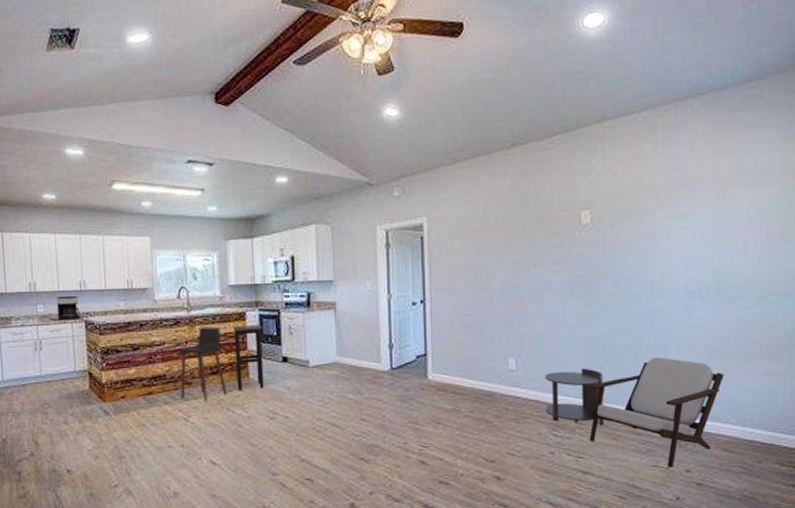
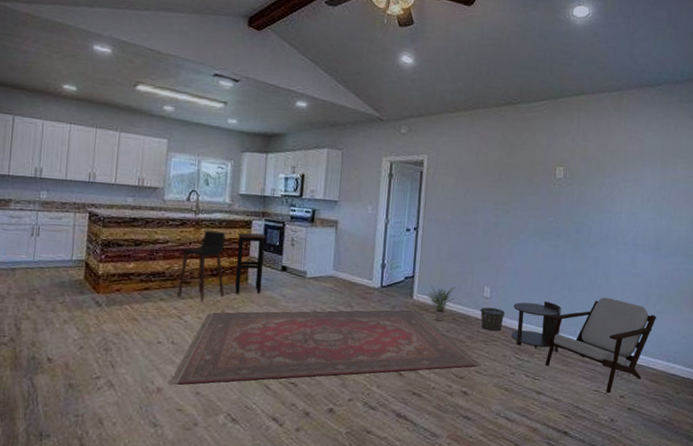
coffee maker: present [49,295,89,321] -> none [51,185,94,211]
area rug: none [184,391,514,488] -> present [169,310,481,385]
potted plant: none [444,361,476,402] -> present [427,284,456,322]
basket: none [506,381,536,407] -> present [480,307,506,331]

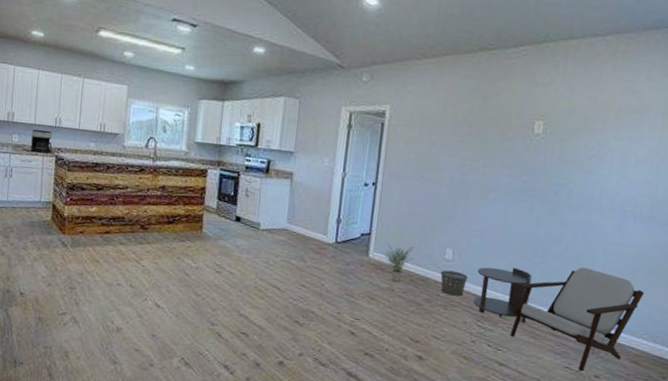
coffee maker: none [51,185,94,211] -> present [22,129,60,155]
area rug: present [169,310,481,385] -> none [127,258,439,332]
bar stool: present [177,230,226,302] -> none [136,177,182,249]
bar stool: present [235,233,266,294] -> none [190,181,221,243]

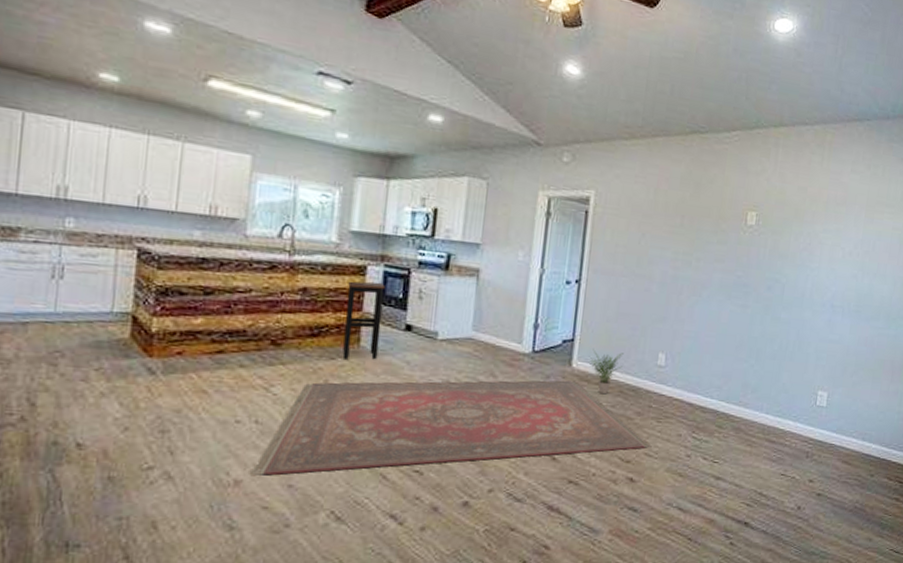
coffee maker: present [22,129,60,155] -> none [81,210,145,246]
area rug: none [127,258,439,332] -> present [250,380,652,476]
bar stool: none [190,181,221,243] -> present [342,281,385,360]
basket: present [440,270,469,297] -> none [652,377,683,406]
side table: present [473,267,532,324] -> none [687,370,748,431]
armchair: present [510,267,644,372] -> none [726,366,853,478]

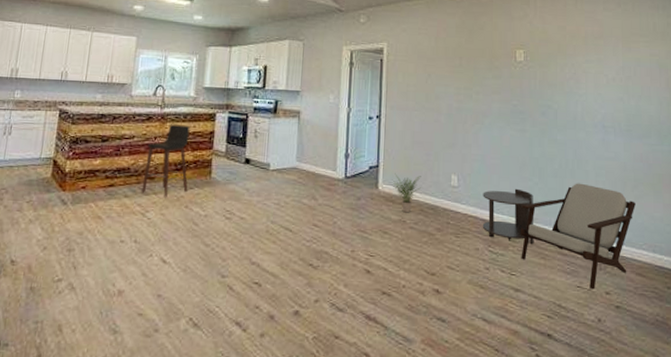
area rug: present [250,380,652,476] -> none [130,201,453,287]
bar stool: none [263,276,331,370] -> present [141,124,190,198]
bar stool: present [342,281,385,360] -> none [198,126,229,189]
side table: none [687,370,748,431] -> present [482,188,534,245]
armchair: none [726,366,853,478] -> present [520,183,636,290]

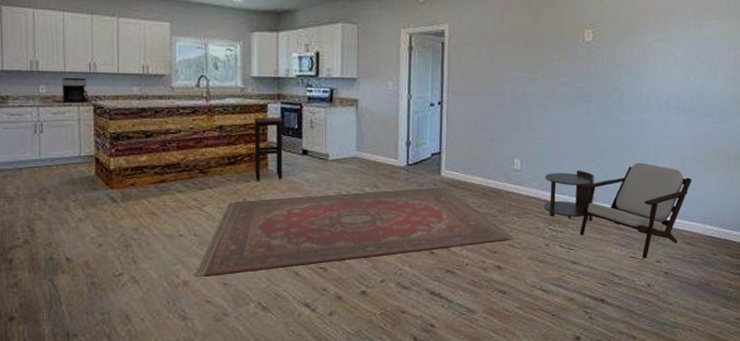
coffee maker: none [24,84,65,109] -> present [52,77,98,104]
area rug: none [130,201,453,287] -> present [195,187,515,277]
bar stool: present [141,124,190,198] -> none [195,117,245,192]
bar stool: none [198,126,229,189] -> present [254,117,283,181]
potted plant: present [393,173,422,213] -> none [456,159,485,197]

